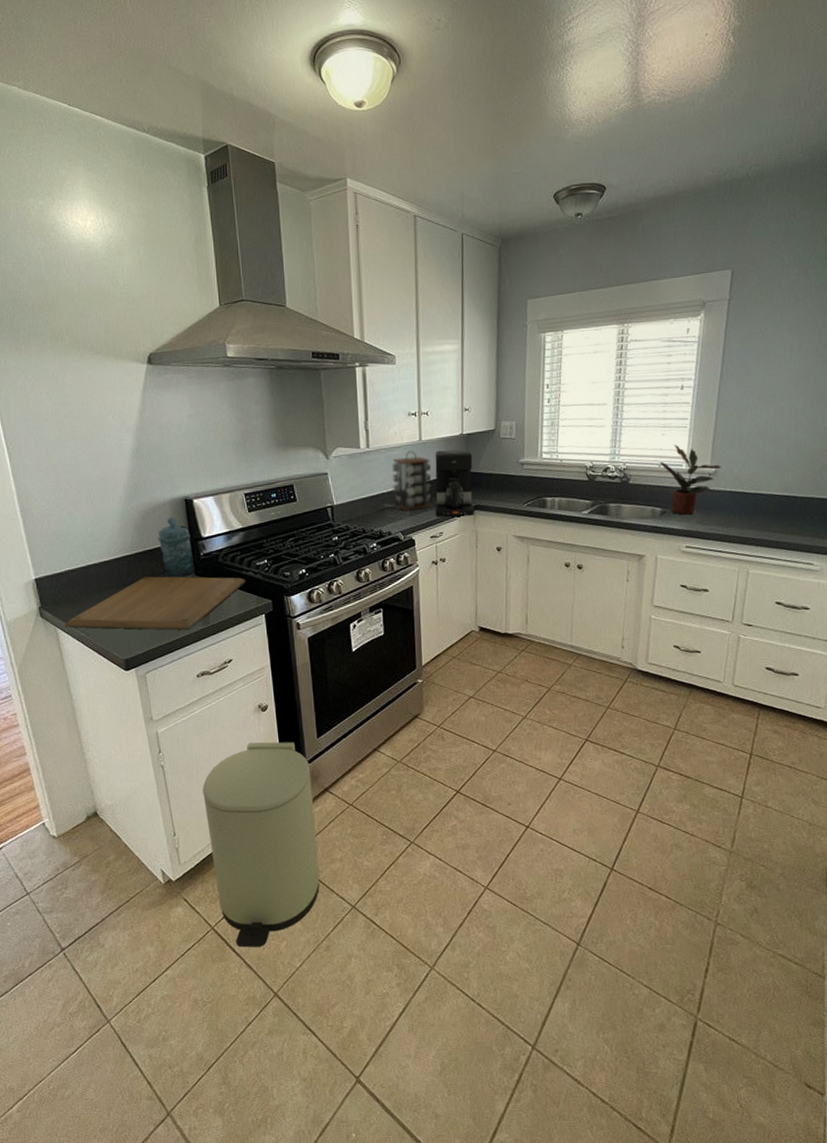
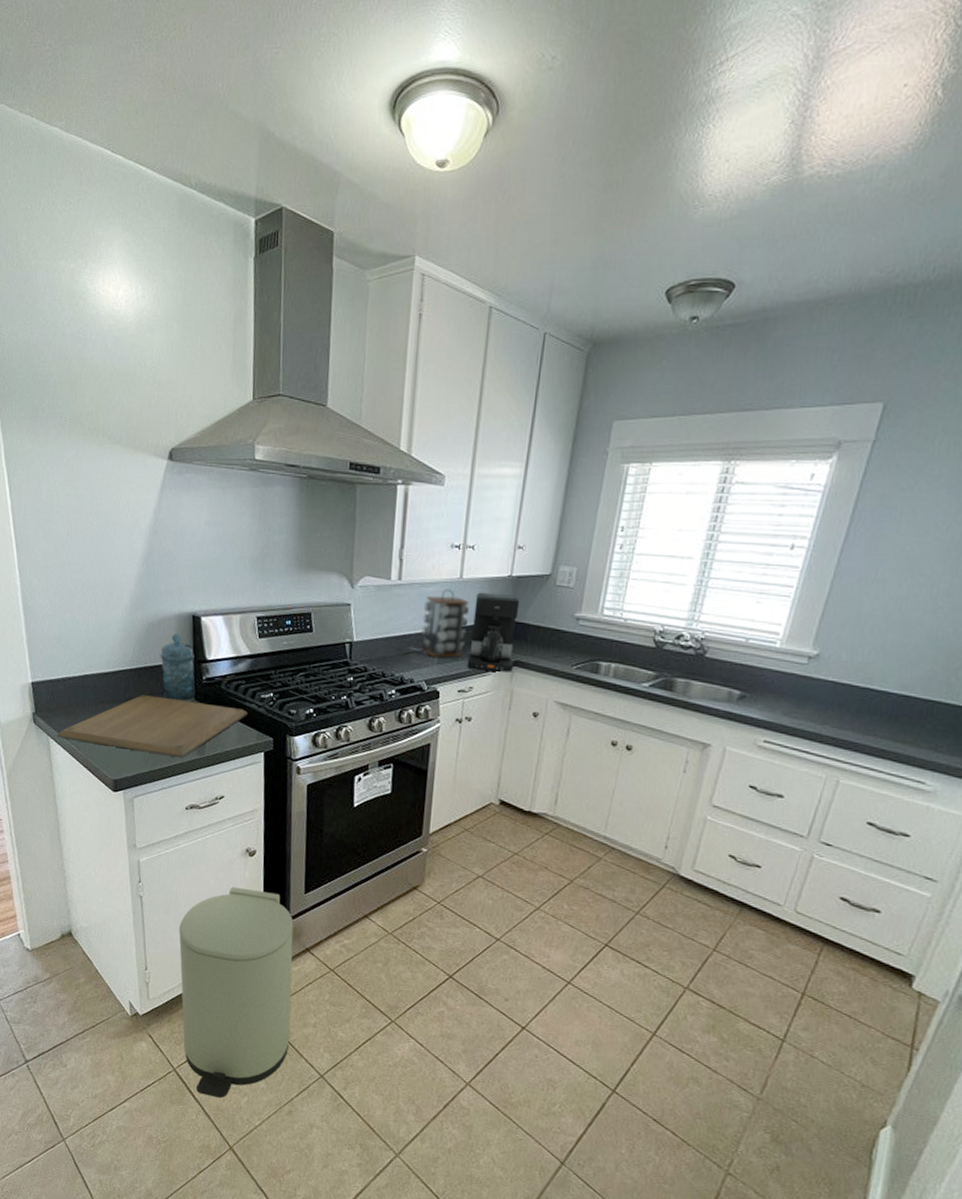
potted plant: present [659,445,721,515] -> none [747,617,826,704]

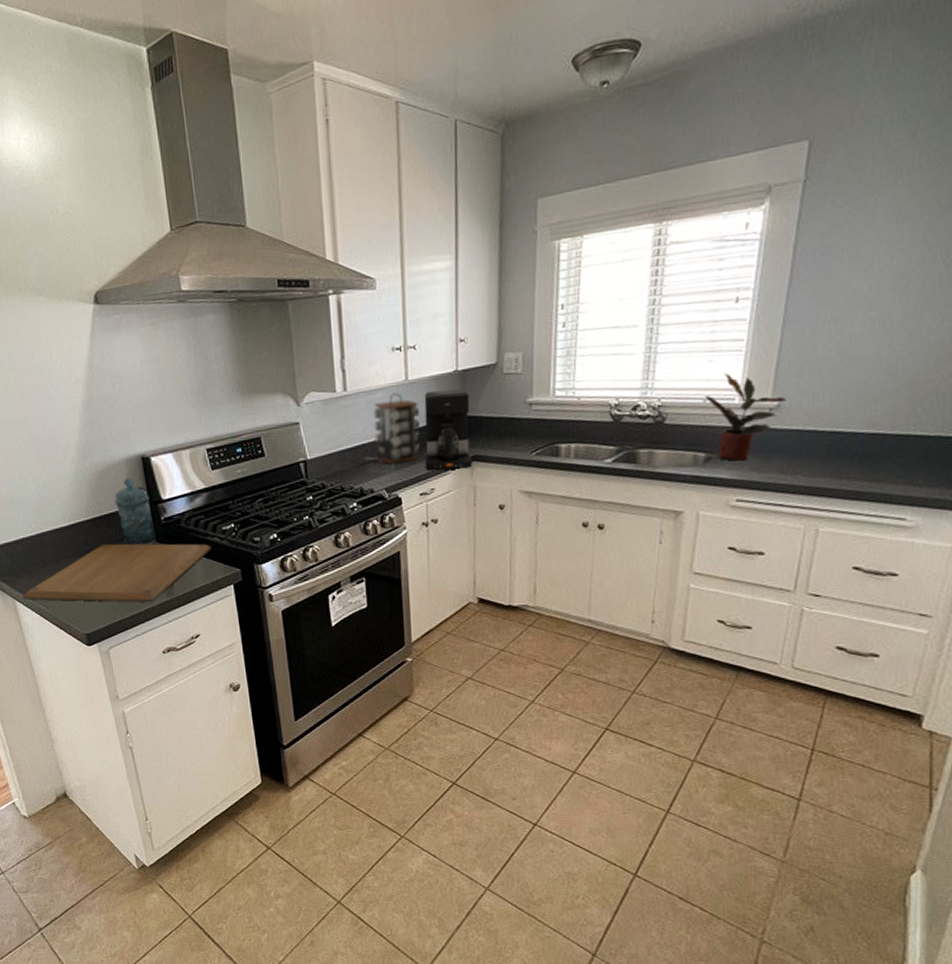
pedal bin: present [179,886,294,1098] -> none [173,724,302,938]
potted plant: none [747,617,826,704] -> present [705,373,786,461]

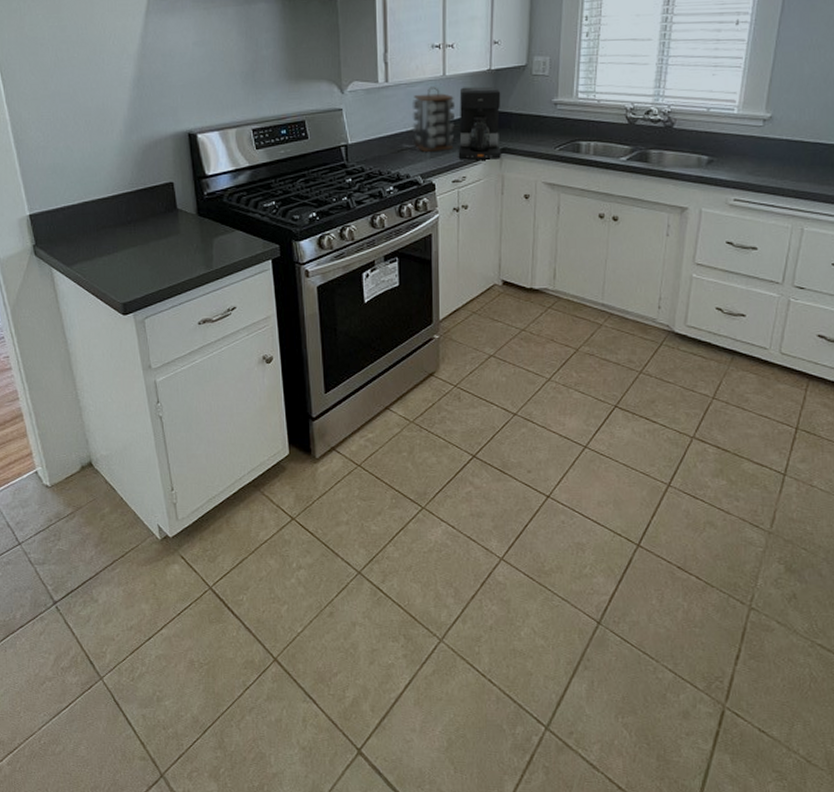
chopping board: present [23,543,213,603] -> none [60,216,253,275]
canister: present [115,478,156,546] -> none [159,153,198,218]
potted plant: present [705,373,786,461] -> none [708,86,778,165]

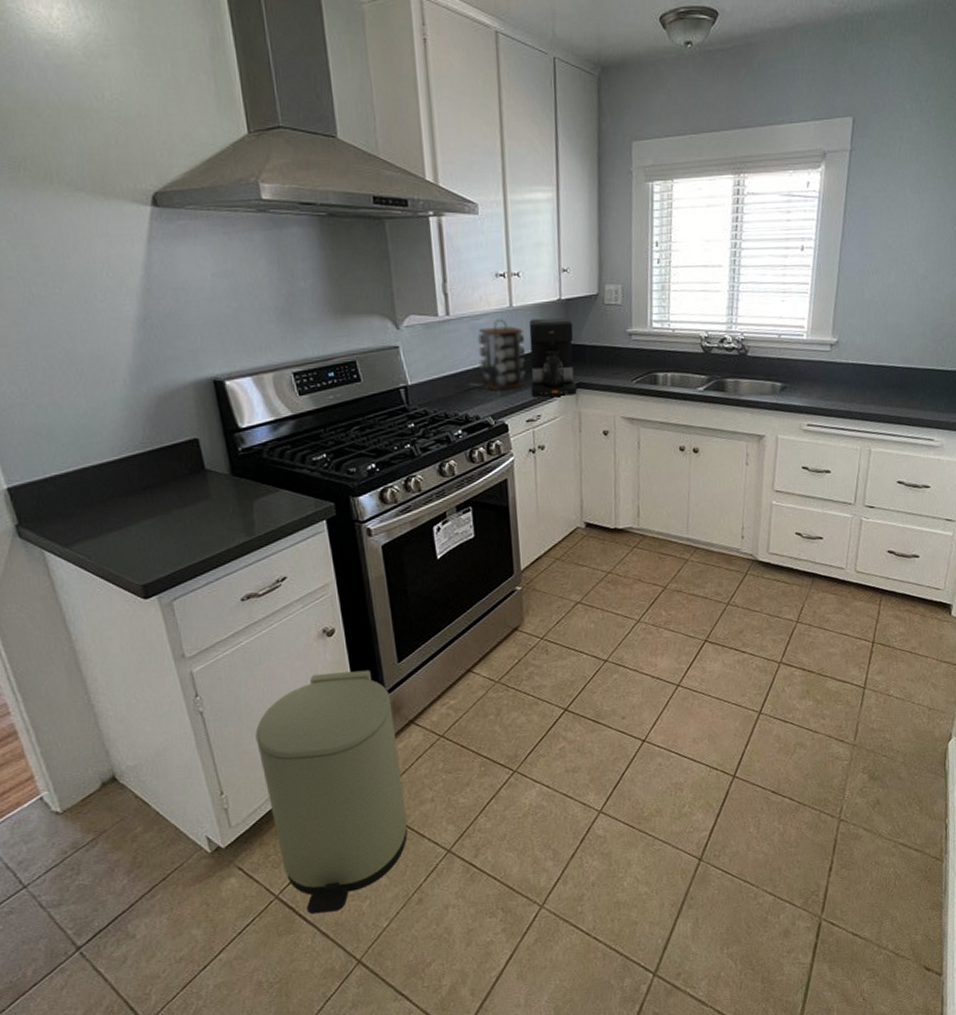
pedal bin: none [202,395,324,610] -> present [255,669,408,915]

